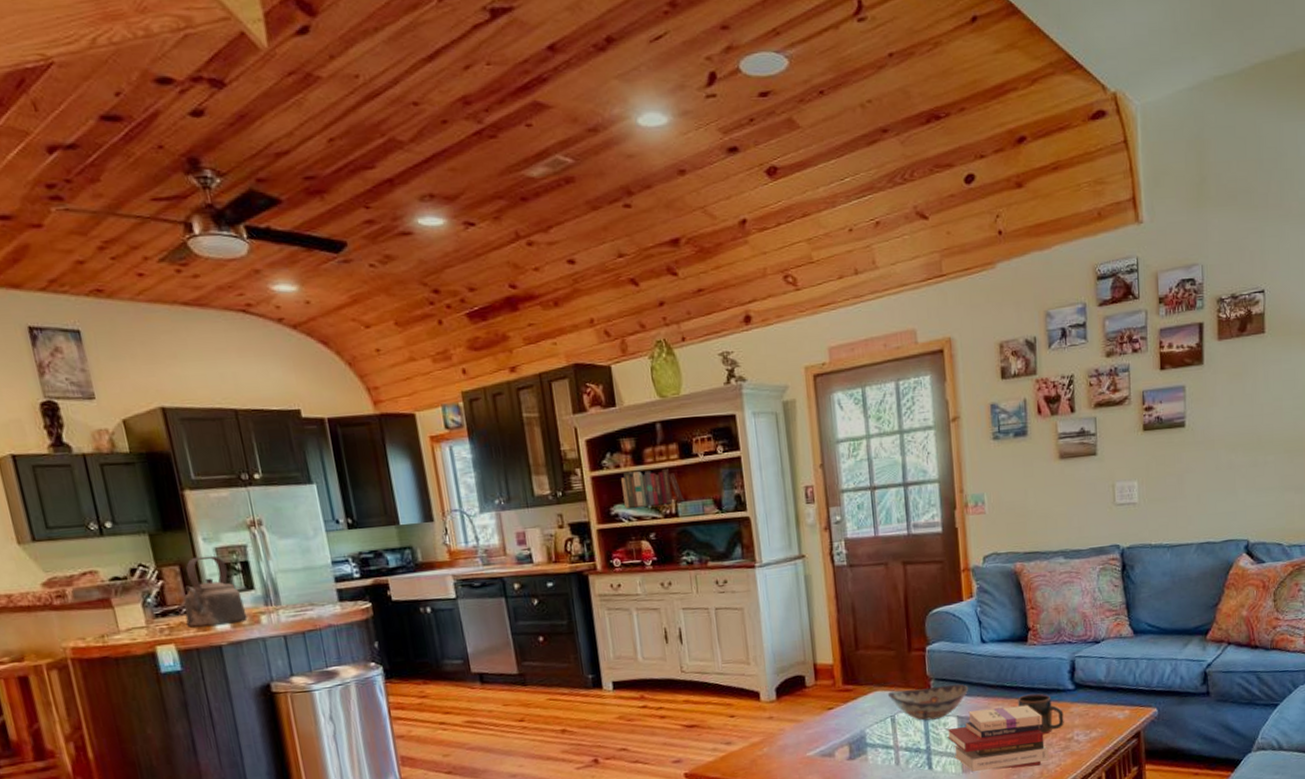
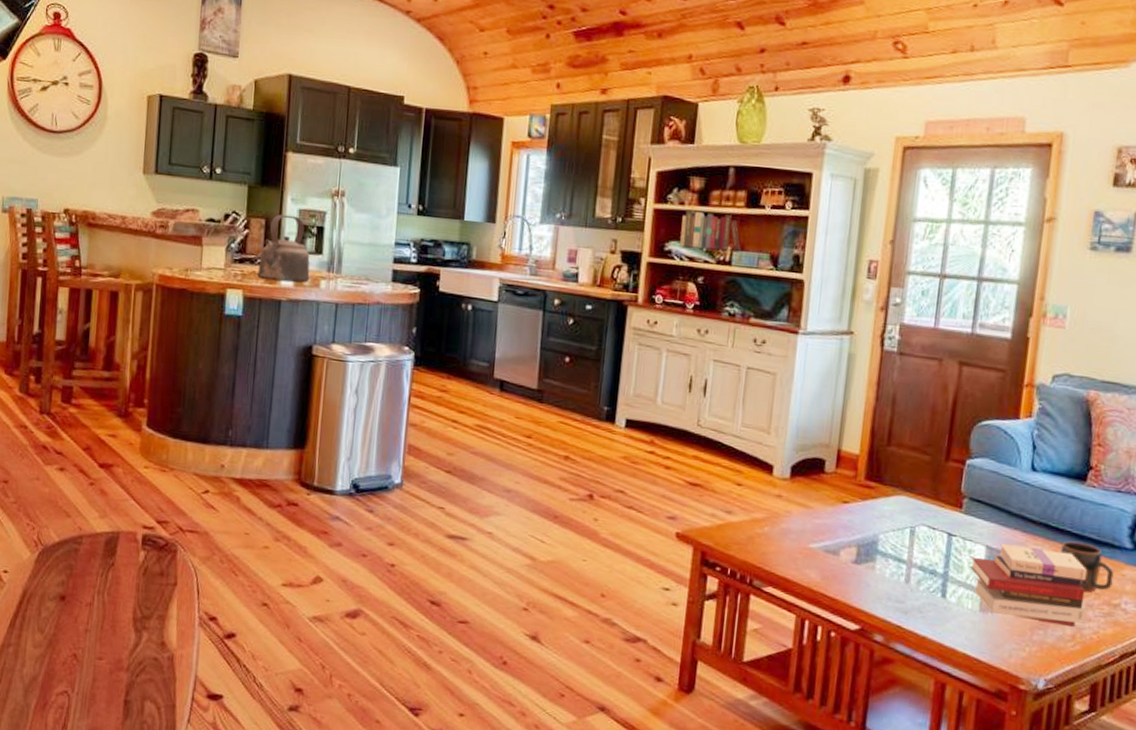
decorative bowl: present [887,683,969,721] -> none [912,499,1007,544]

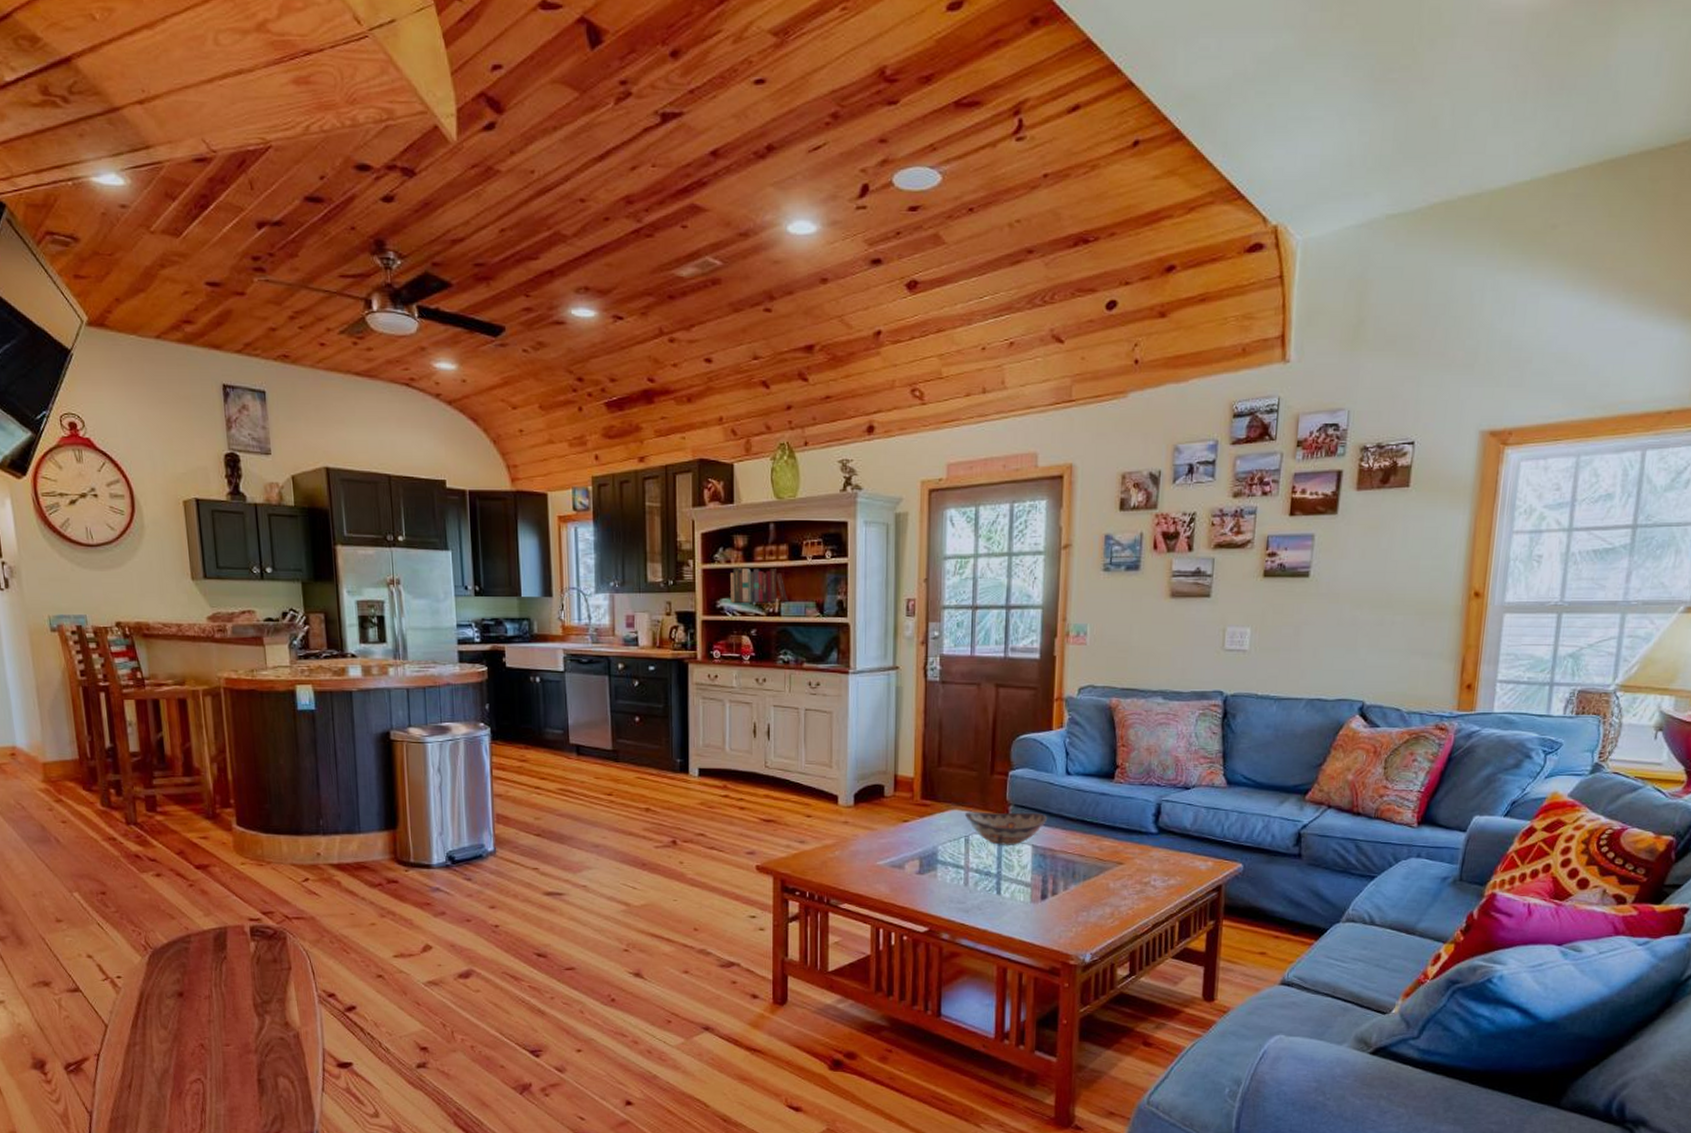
kettle: present [257,214,310,283] -> none [324,607,377,673]
decorative bowl: none [912,499,1007,544] -> present [964,811,1048,845]
books: present [970,544,1088,627] -> none [1020,842,1123,906]
mug: present [1061,541,1114,593] -> none [1096,832,1143,876]

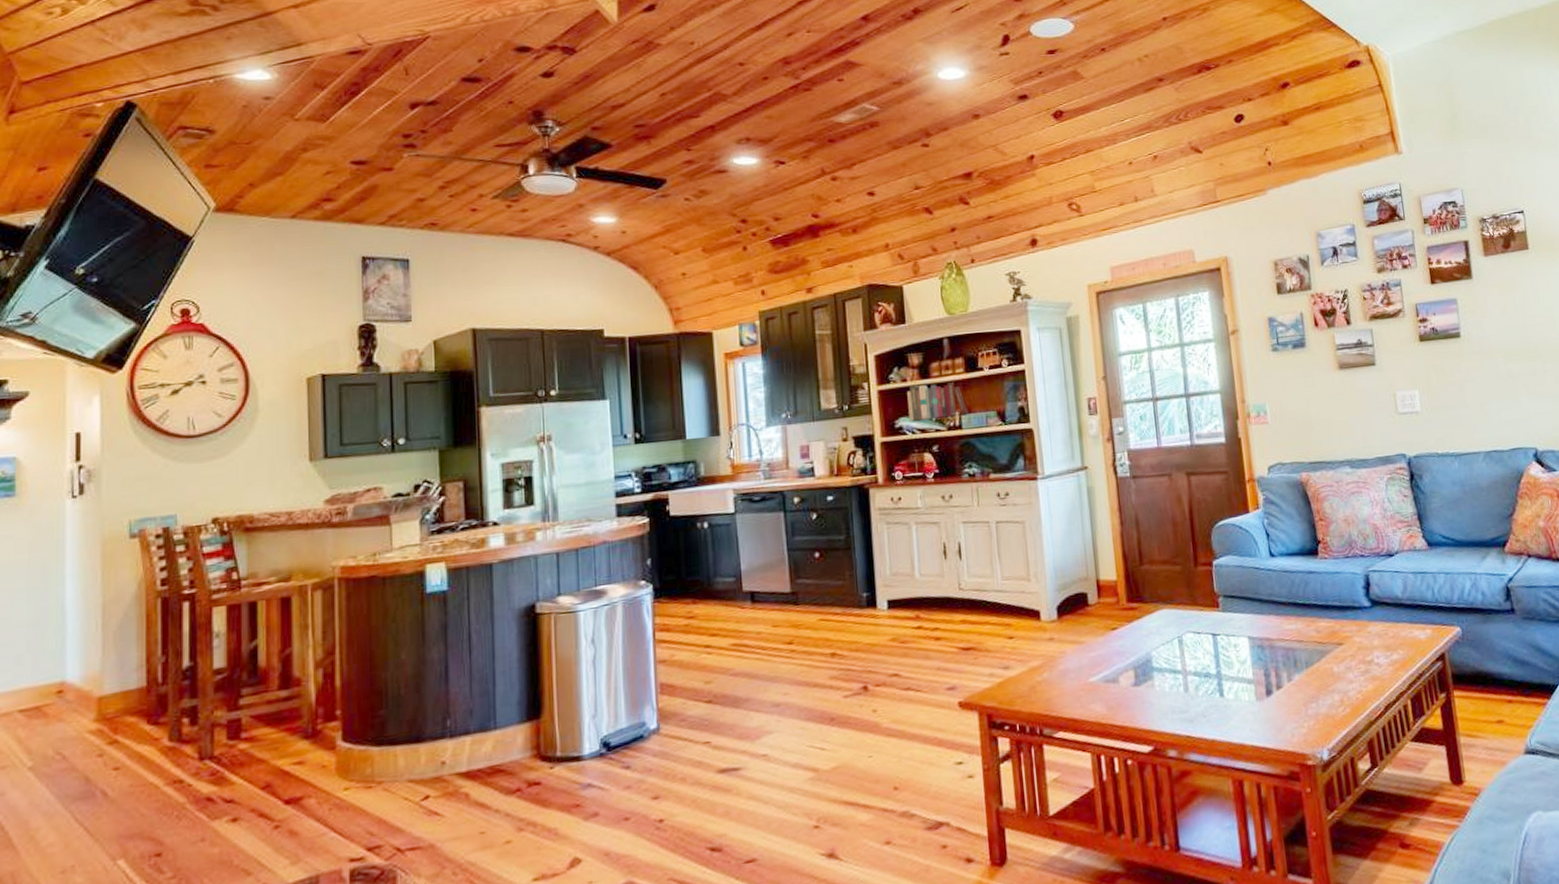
decorative bowl: present [964,811,1048,845] -> none [1174,600,1260,642]

